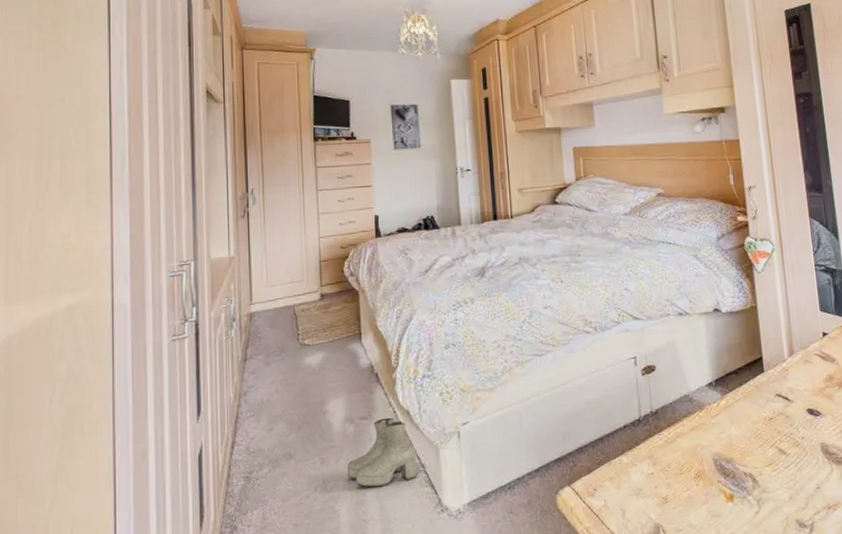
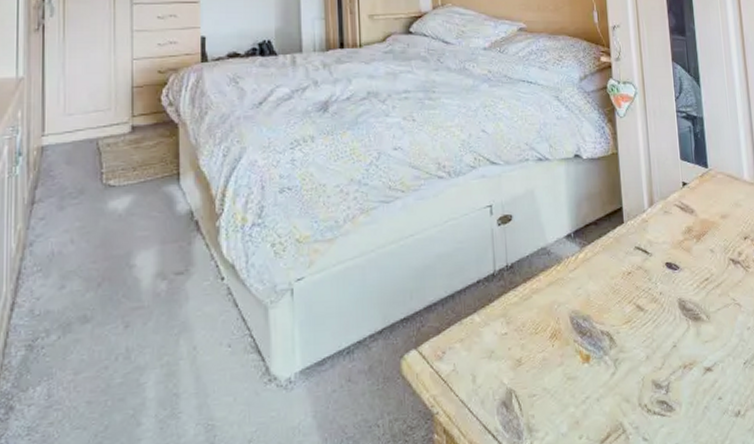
boots: present [347,417,418,488] -> none [156,272,242,355]

